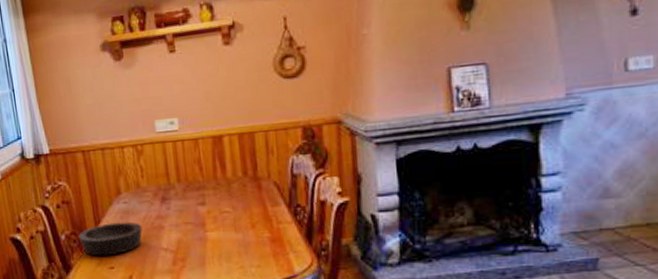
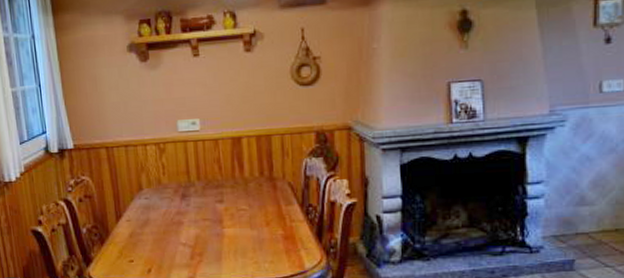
bowl: present [78,222,143,256] -> none [100,217,162,250]

